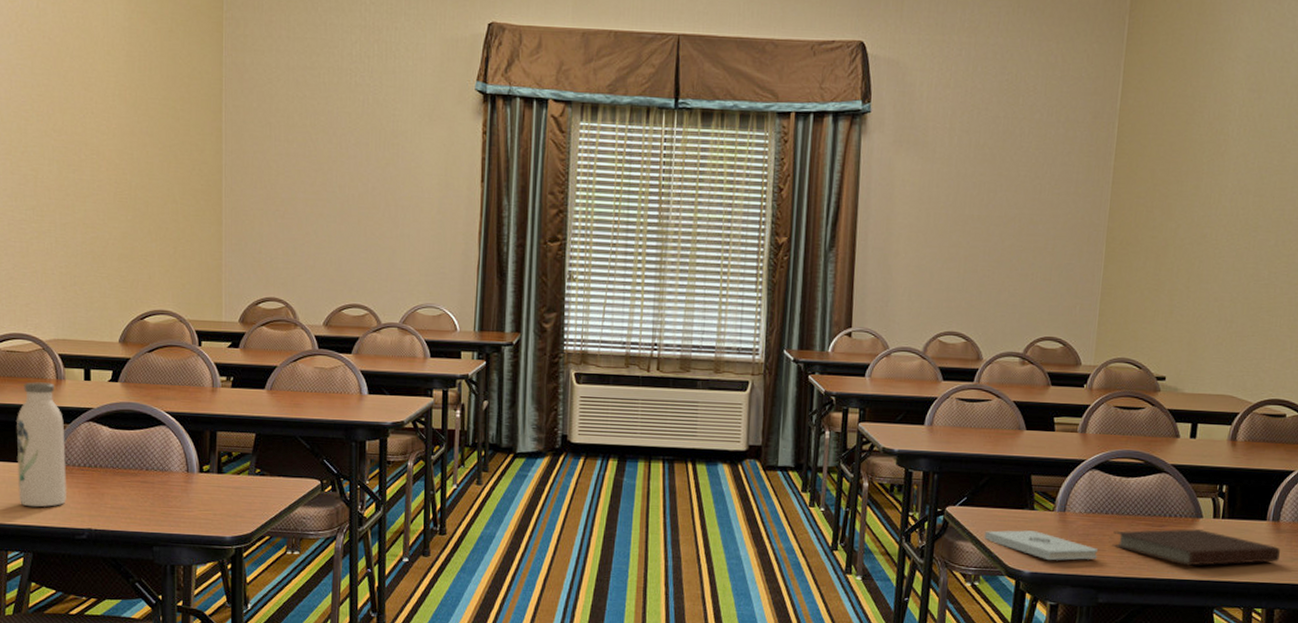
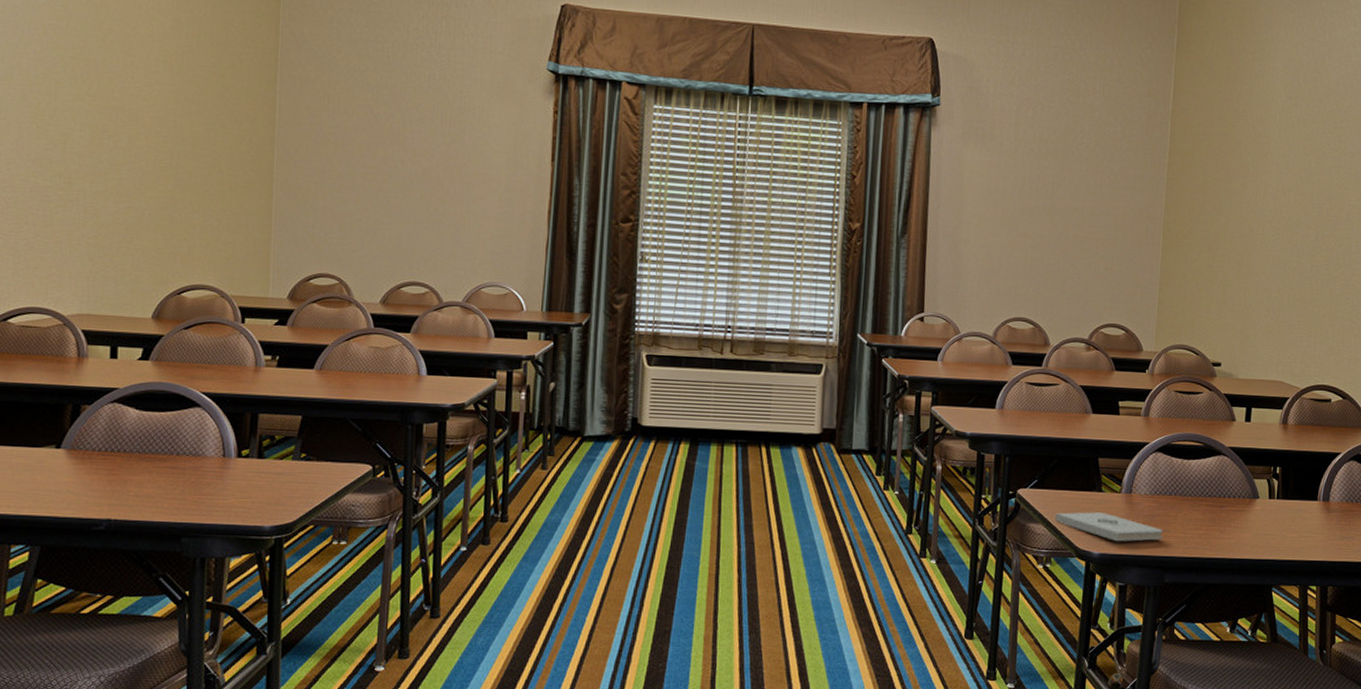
water bottle: present [17,382,66,507] -> none [27,359,85,496]
notebook: present [1112,529,1280,566] -> none [1176,509,1331,545]

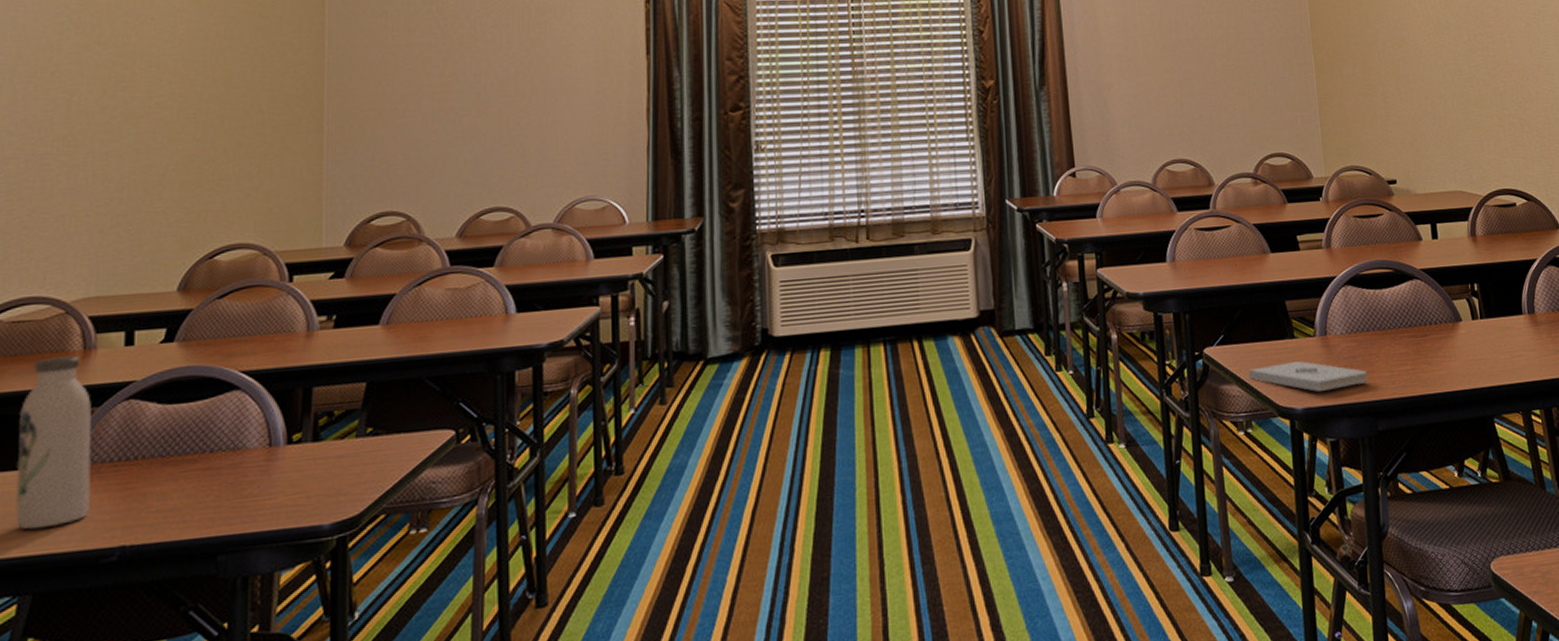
water bottle: none [27,359,85,496] -> present [16,355,92,530]

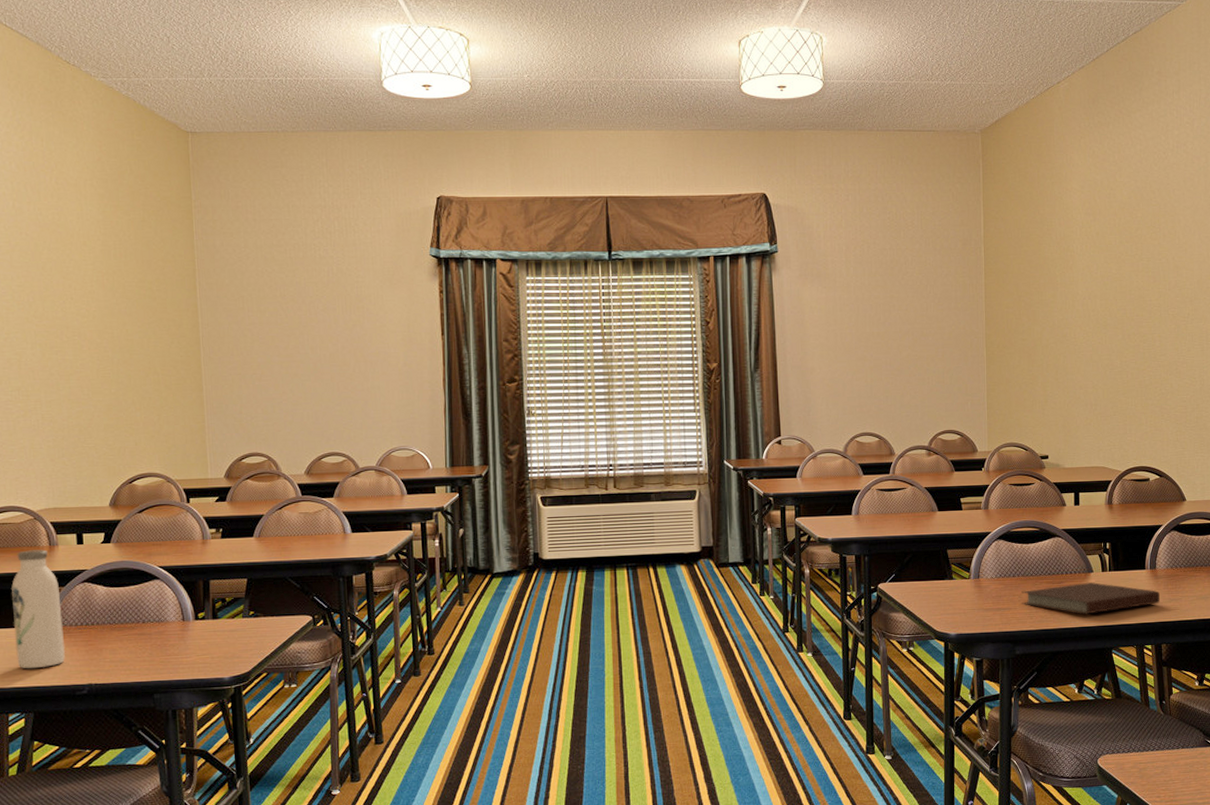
notepad: present [1248,361,1369,392] -> none [913,597,1011,622]
notebook: none [1379,334,1544,375] -> present [1021,582,1160,615]

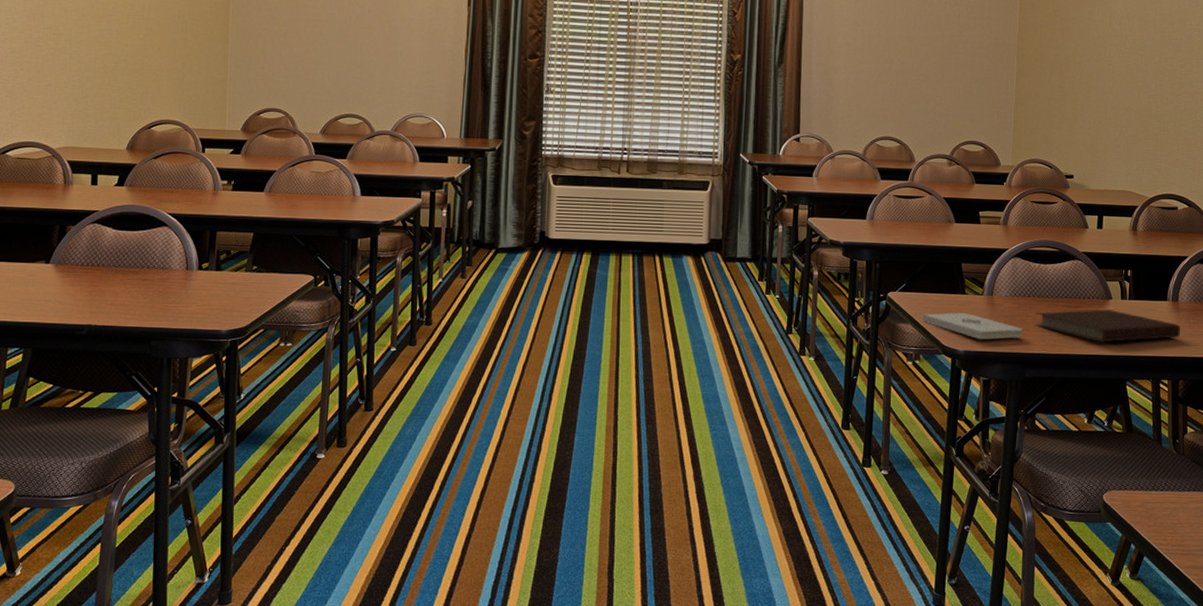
water bottle: present [11,549,65,669] -> none [21,186,70,305]
notepad: none [913,597,1011,622] -> present [922,313,1024,340]

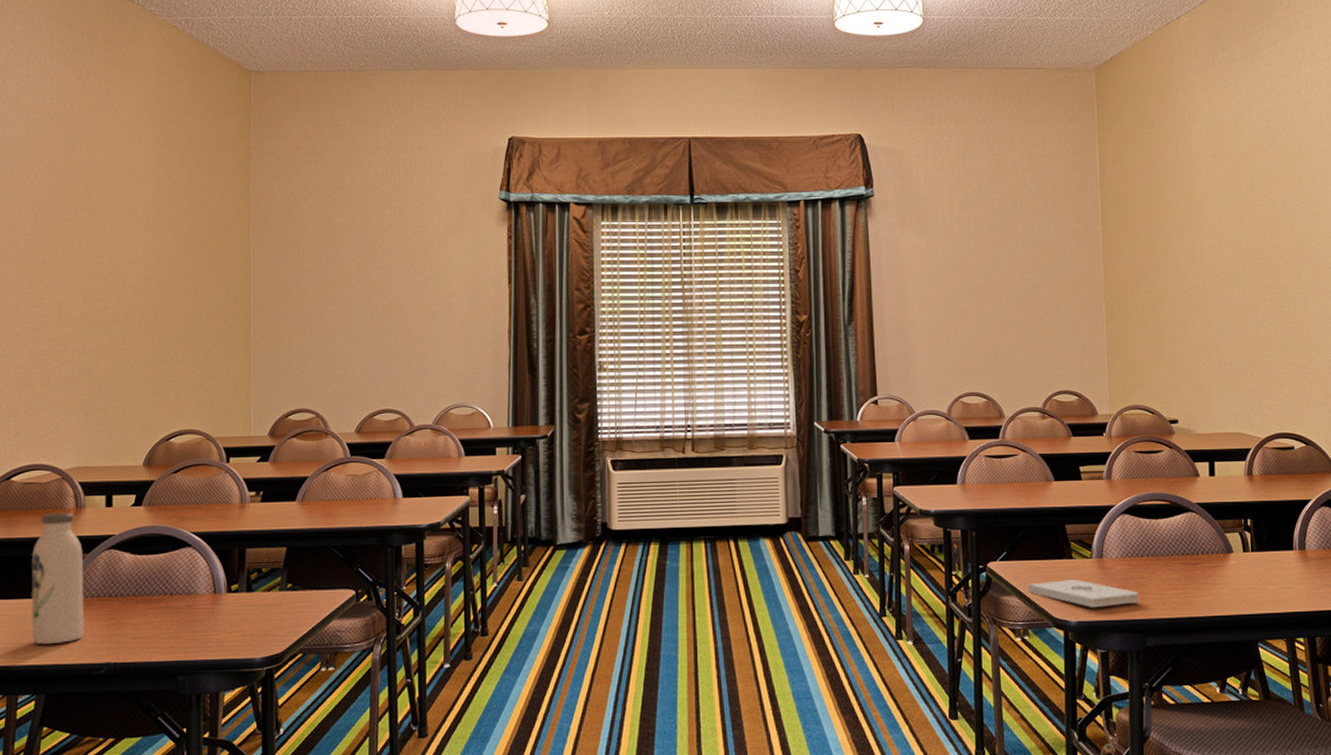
water bottle: none [21,186,70,305] -> present [32,512,84,645]
notebook: present [1035,309,1180,343] -> none [1151,564,1311,601]

